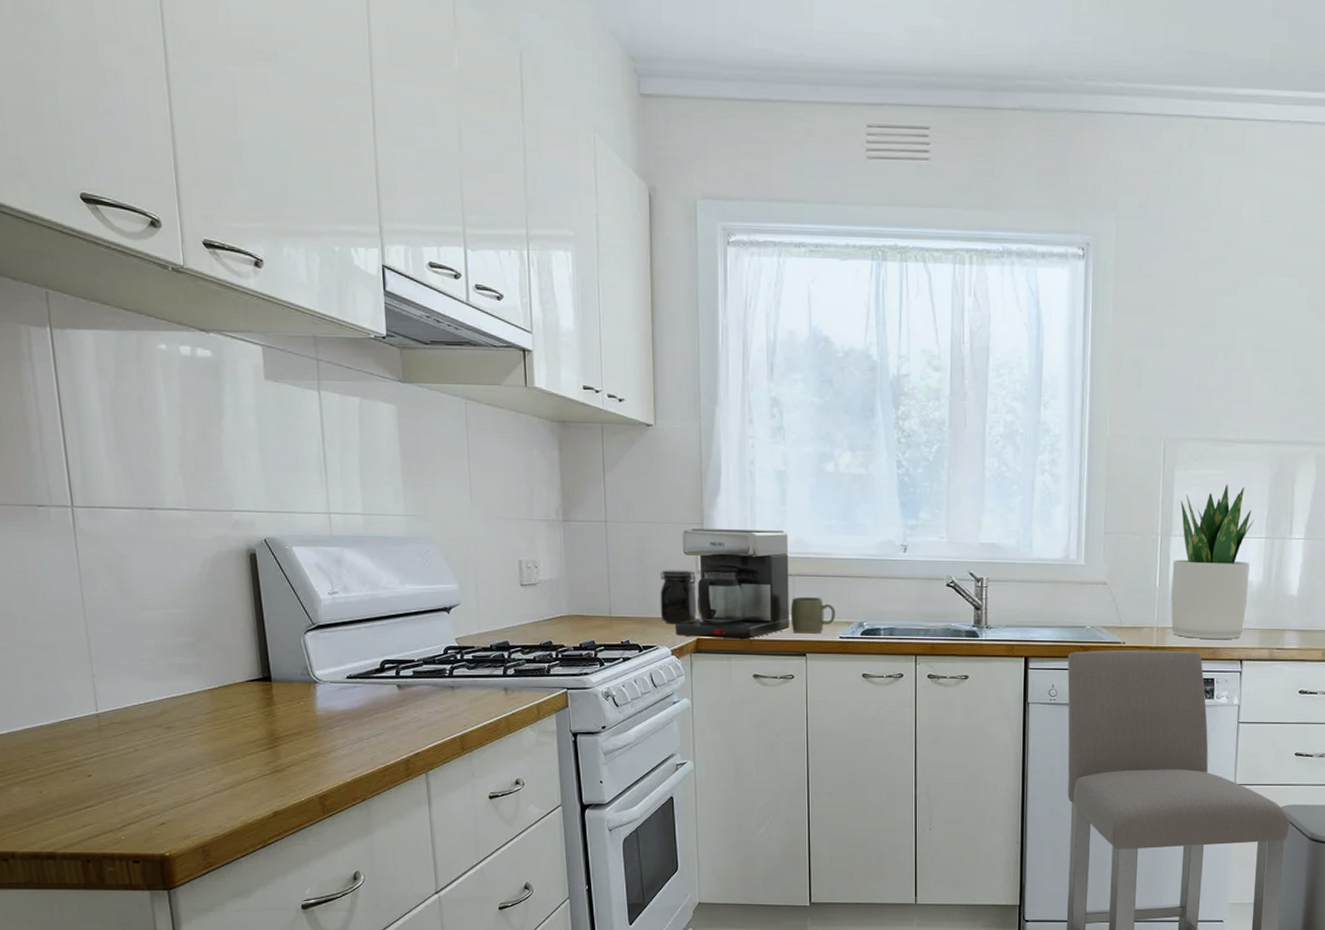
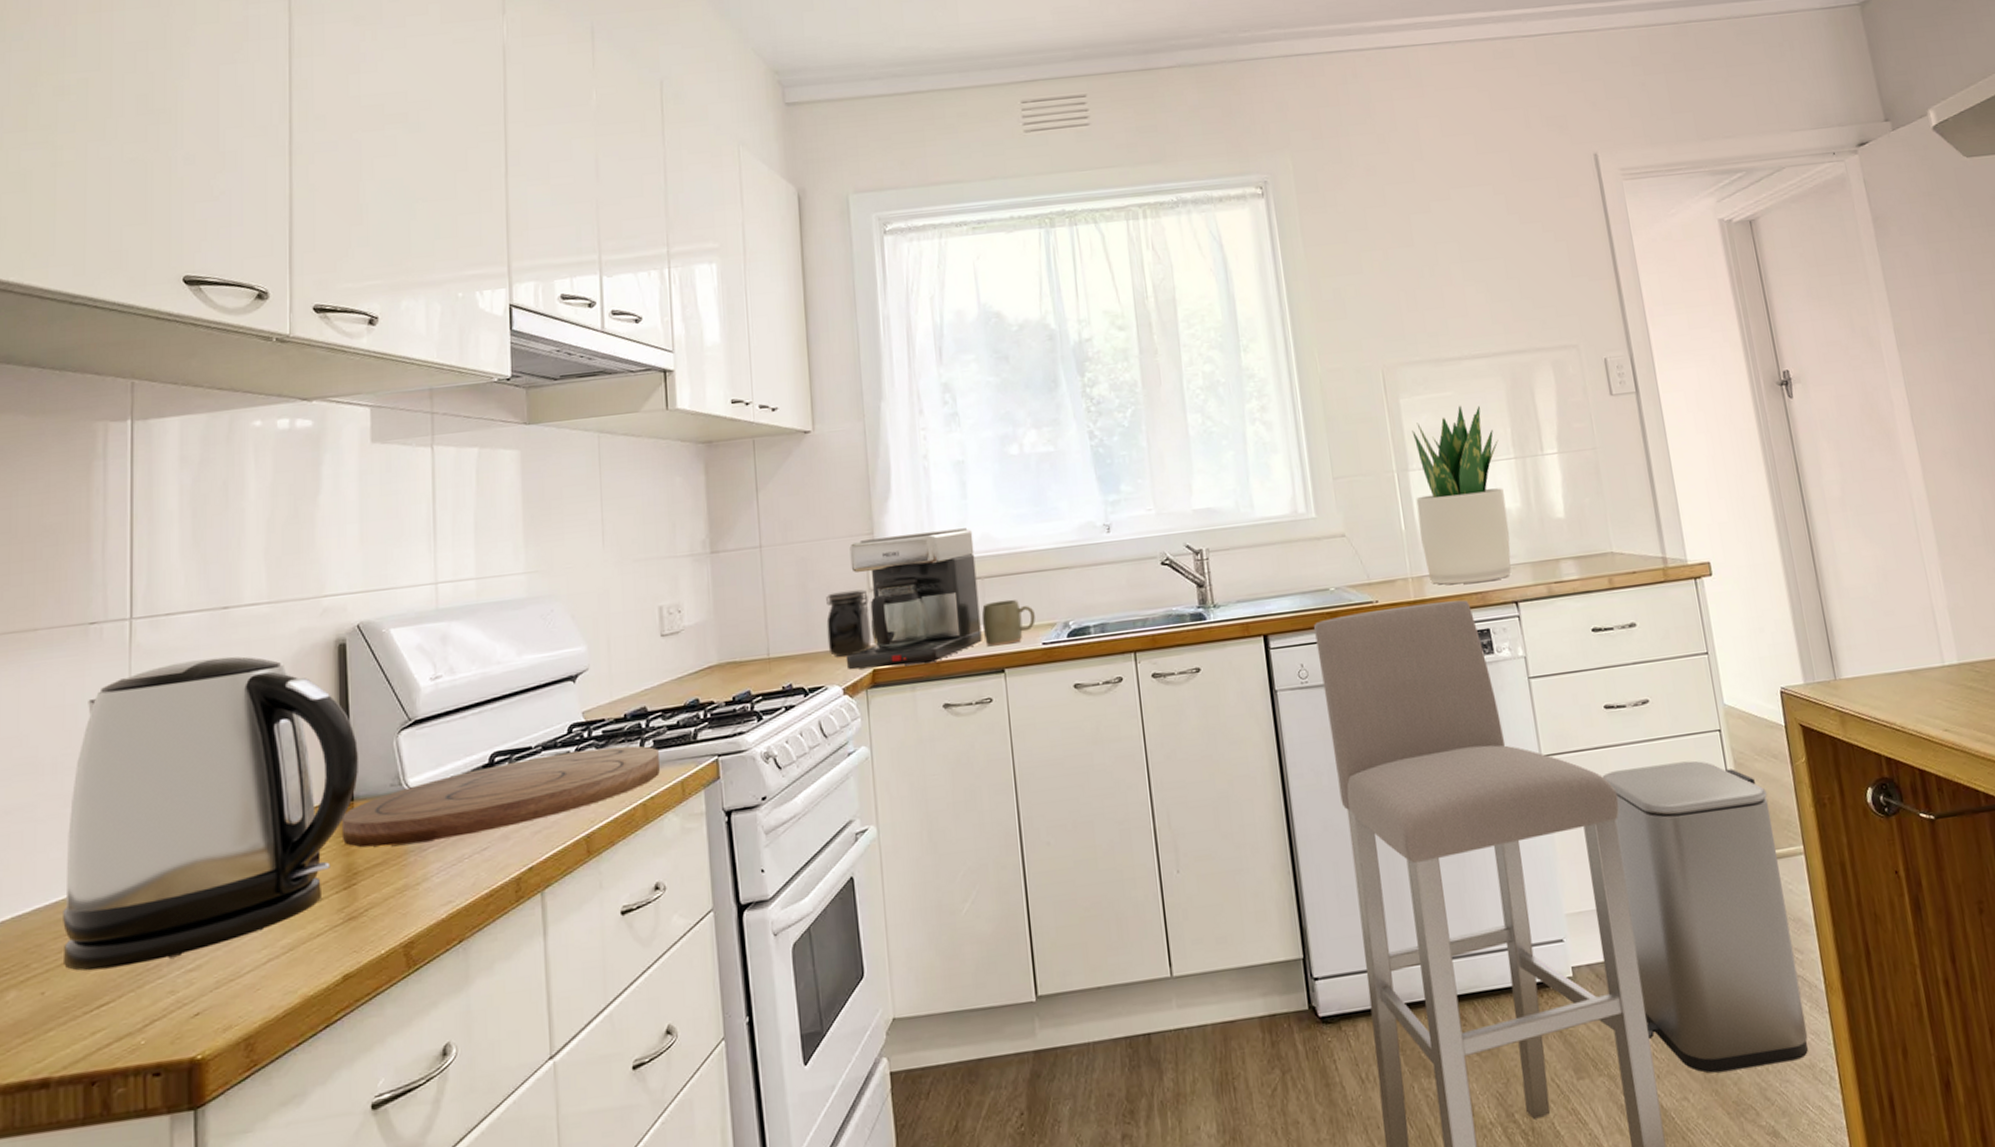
kettle: none [42,549,274,781] -> present [62,656,359,972]
cutting board: none [263,669,520,722] -> present [341,745,660,848]

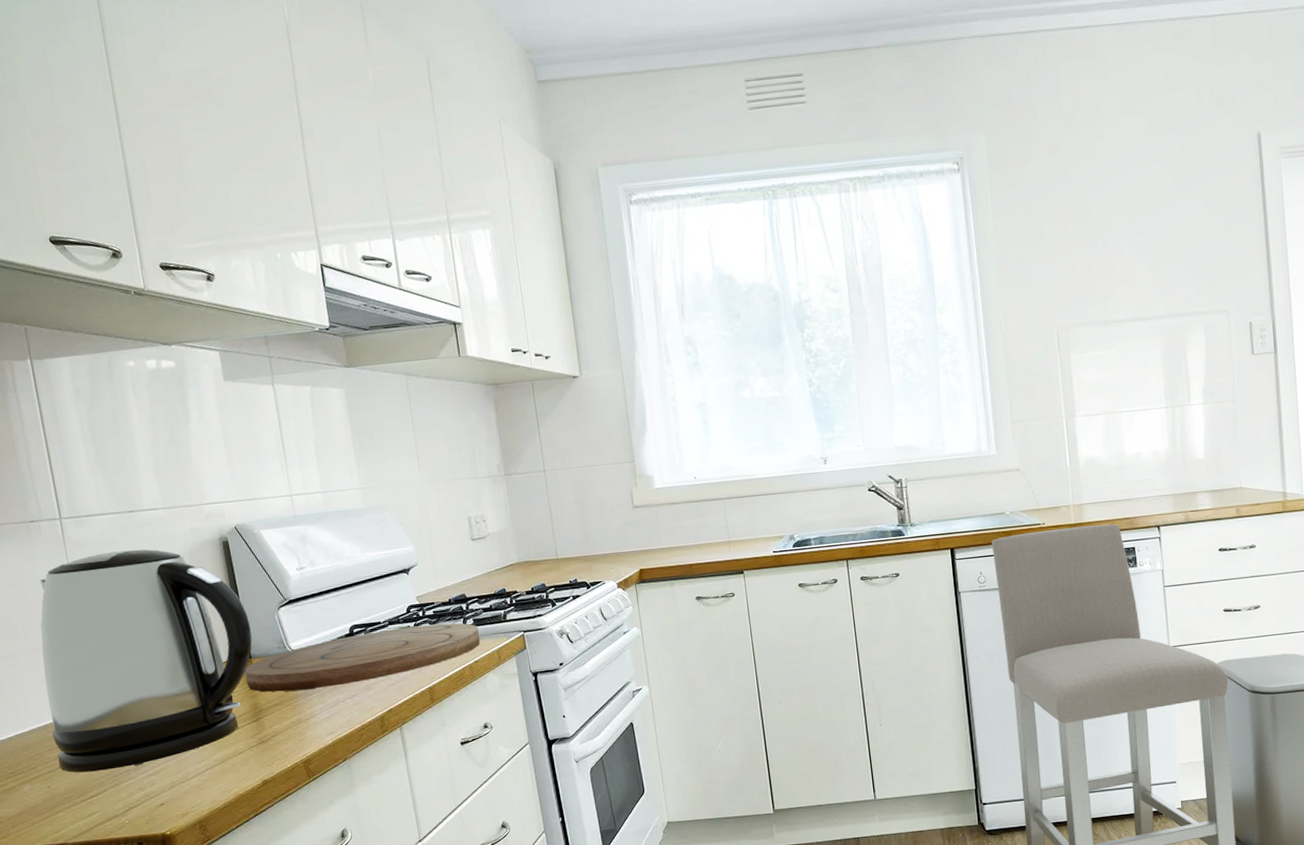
jar: present [826,589,872,658] -> none [599,506,638,560]
coffee maker: present [845,528,982,670] -> none [616,458,725,570]
mug: present [981,599,1035,647] -> none [724,516,767,553]
planter: present [1412,405,1512,585] -> none [1080,361,1157,512]

